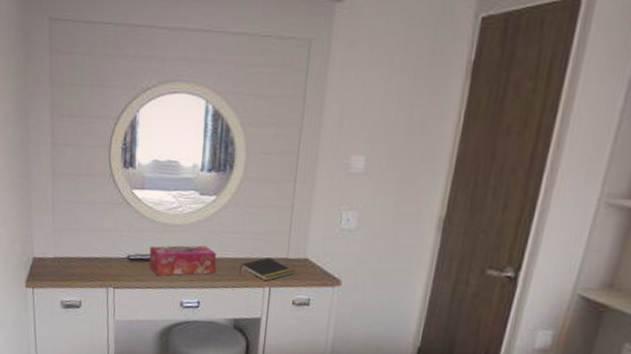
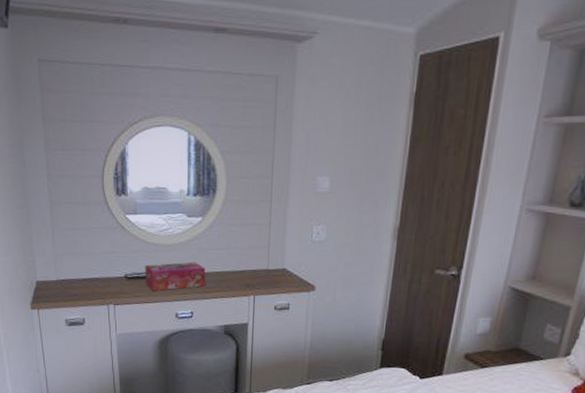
notepad: present [238,257,294,282] -> none [226,270,274,291]

